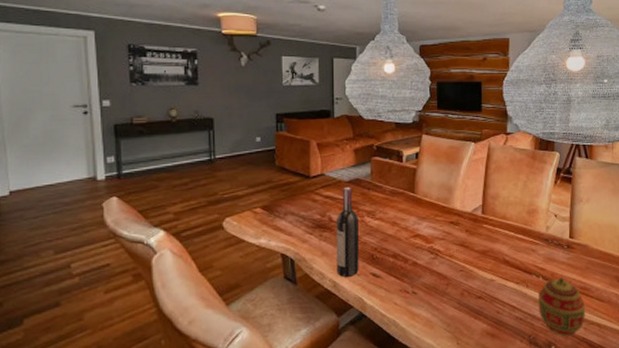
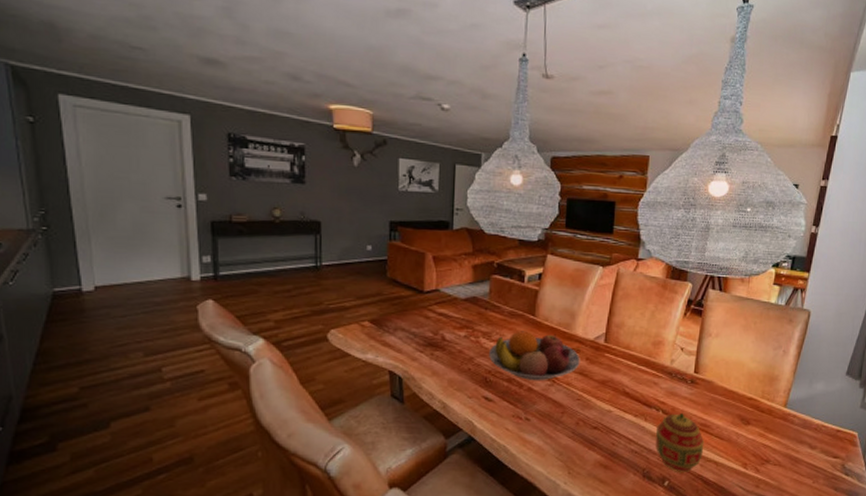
wine bottle: present [336,187,359,277] -> none [447,305,473,399]
fruit bowl: none [374,208,460,255] -> present [489,331,580,381]

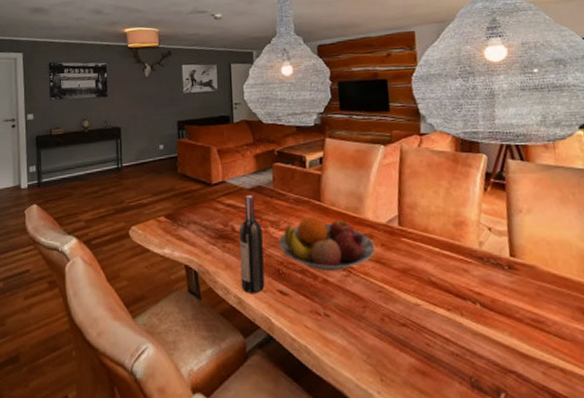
wine bottle: none [447,305,473,399] -> present [239,194,265,293]
decorative egg: present [655,412,705,473] -> none [476,305,543,383]

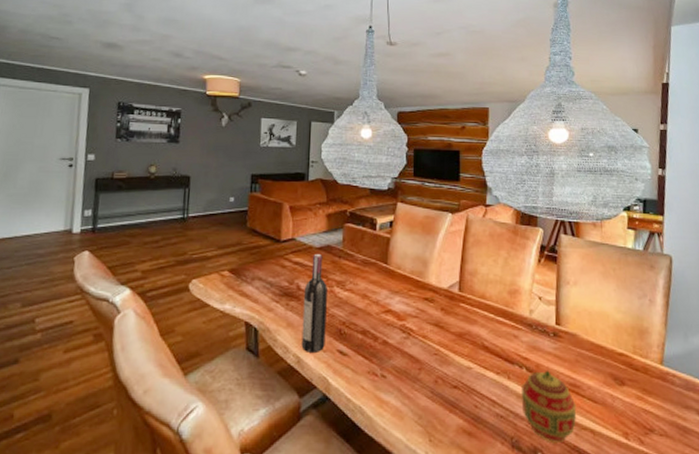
fruit bowl: present [279,218,375,272] -> none [343,280,435,334]
decorative egg: none [476,305,543,383] -> present [521,370,577,444]

